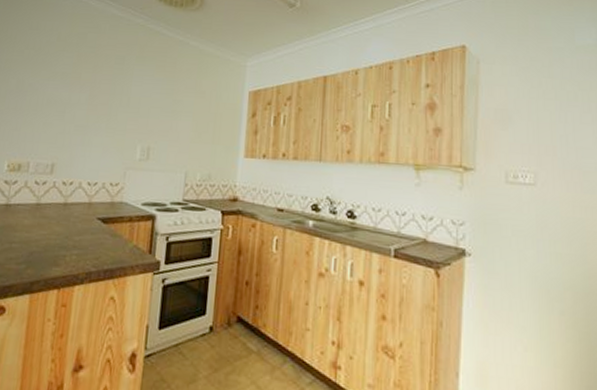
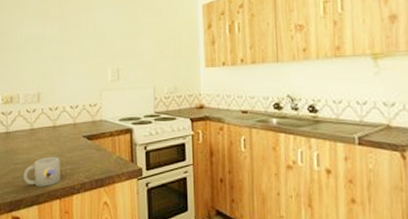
mug: none [18,237,66,273] -> present [23,156,60,187]

